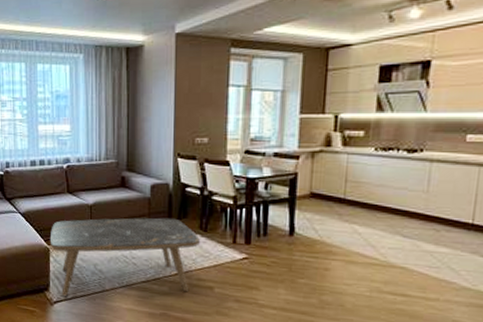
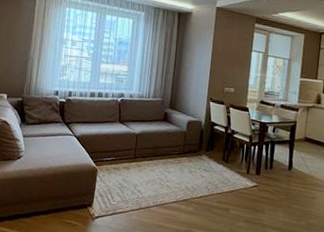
coffee table: present [51,217,200,297] -> none [99,145,222,213]

